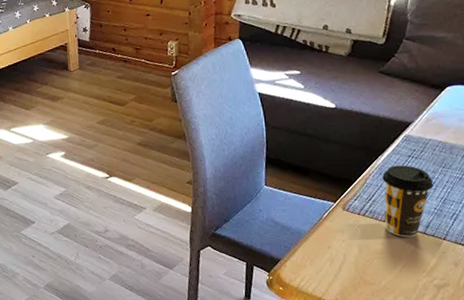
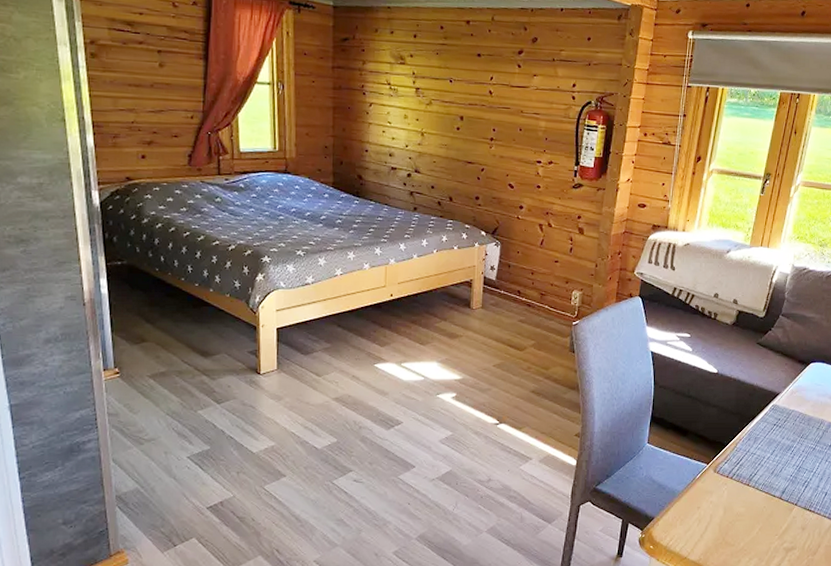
coffee cup: present [382,165,434,238] -> none [748,432,792,502]

